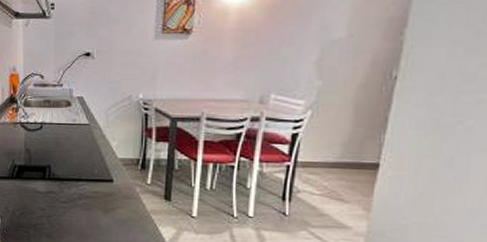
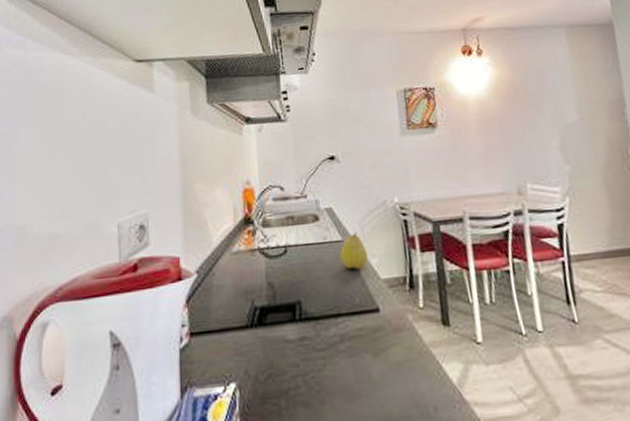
fruit: none [85,119,110,148] -> present [339,232,369,270]

